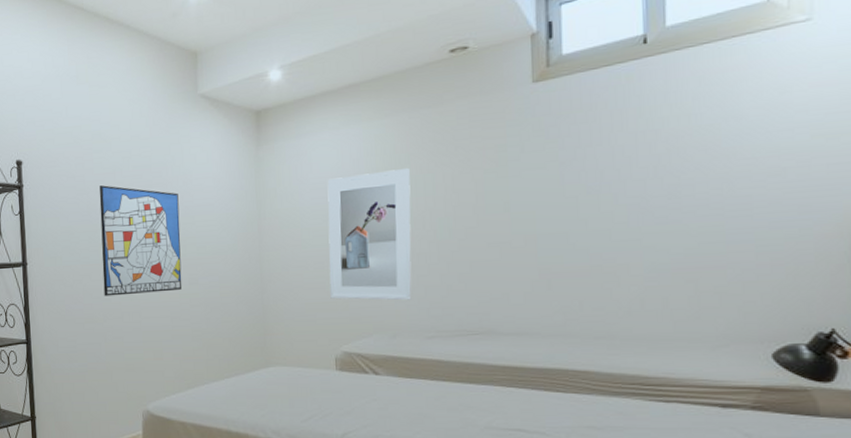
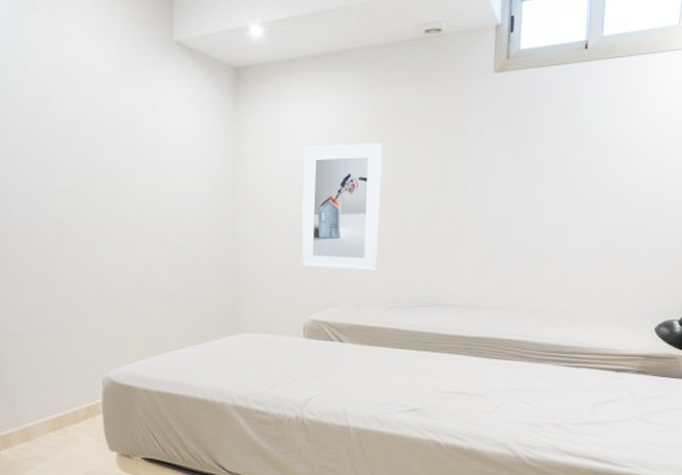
wall art: present [99,185,182,296] -> none [57,131,150,255]

